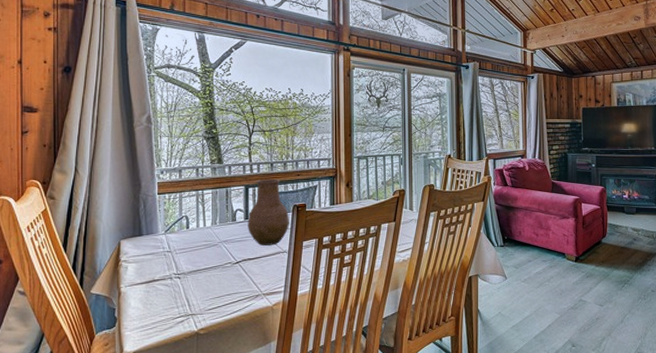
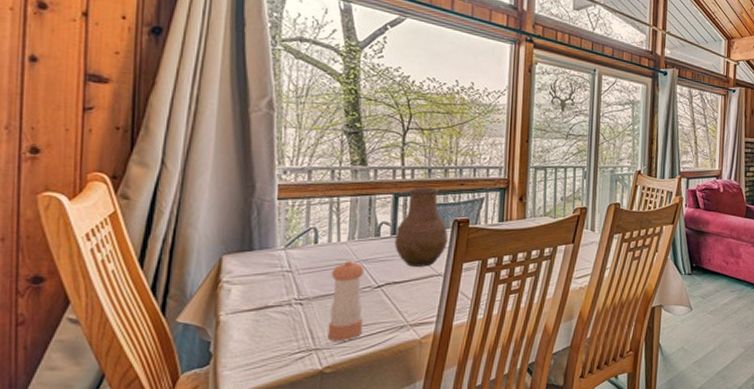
pepper shaker: none [200,242,227,308] -> present [327,261,365,341]

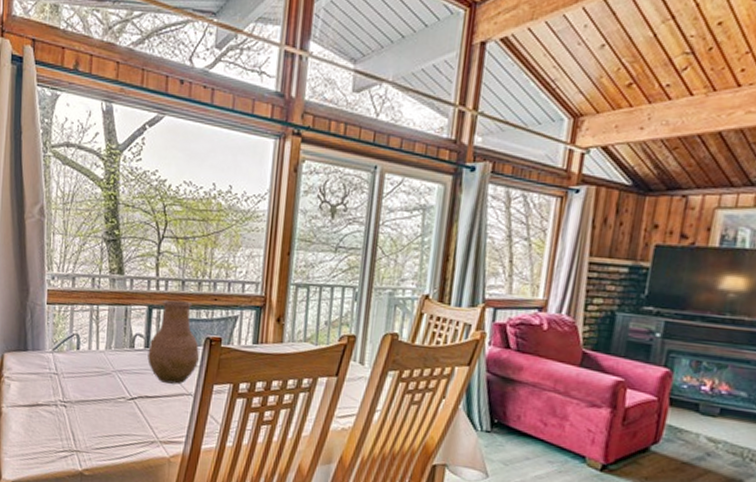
pepper shaker: present [327,261,365,341] -> none [86,369,120,448]

